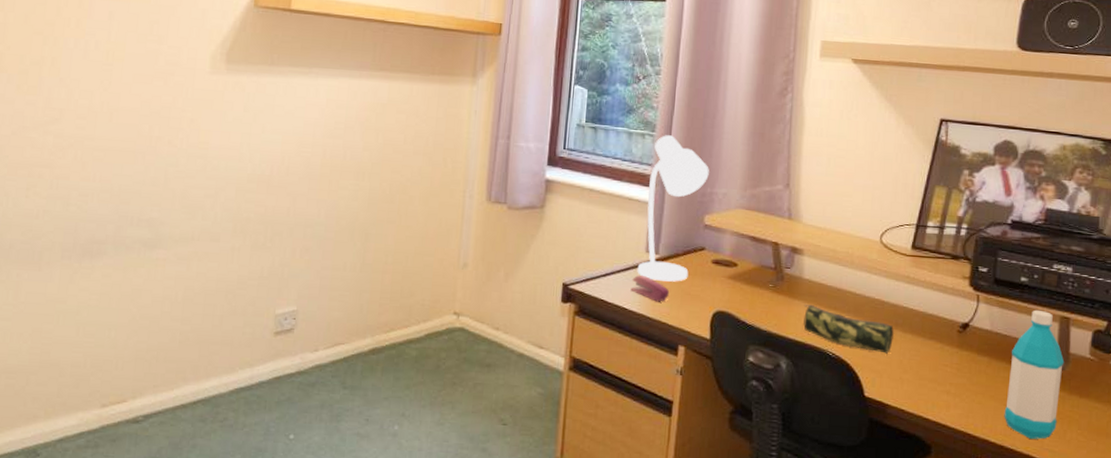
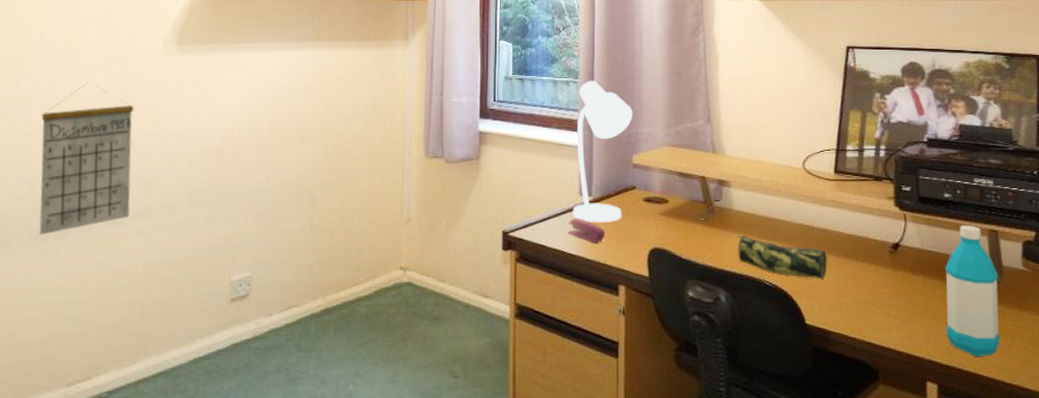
calendar: none [73,95,177,253] -> present [39,82,134,235]

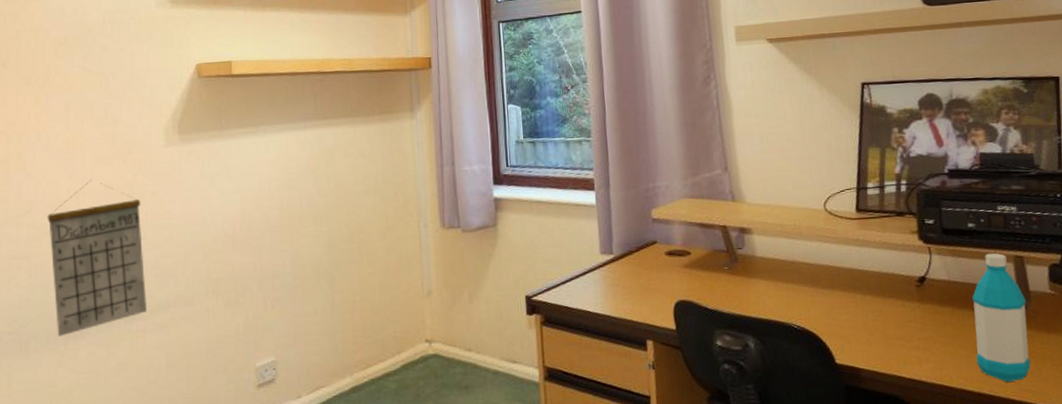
stapler: present [568,217,606,243] -> none [591,276,630,301]
desk lamp: present [572,81,633,222] -> none [592,138,649,280]
pencil case: present [737,236,828,279] -> none [762,281,855,319]

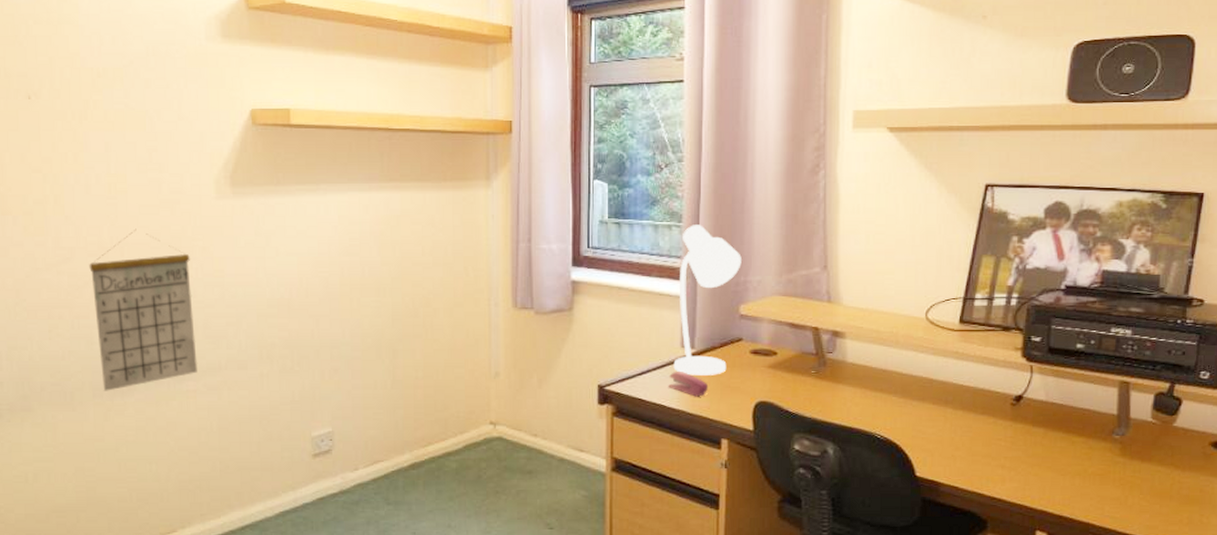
stapler: none [591,276,630,301] -> present [668,370,709,397]
desk lamp: none [592,138,649,280] -> present [673,225,742,376]
water bottle: present [972,252,1031,383] -> none [1062,376,1125,508]

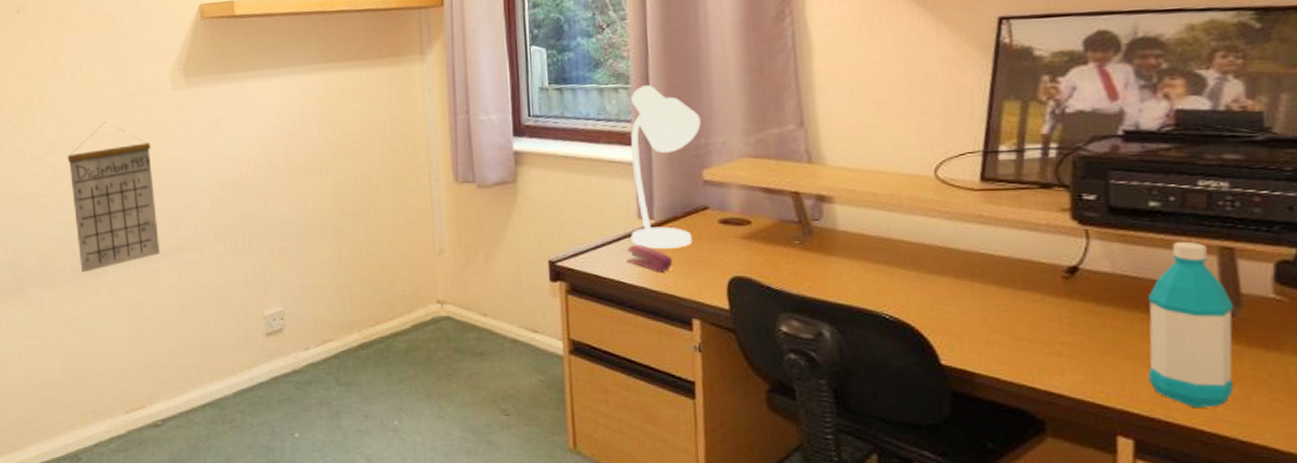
water bottle: none [1062,376,1125,508] -> present [1148,241,1234,409]

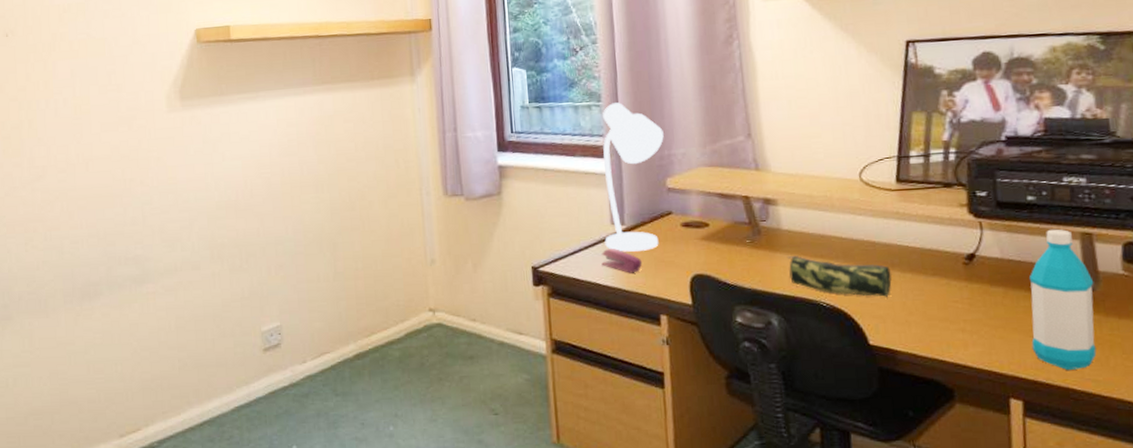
calendar: present [67,121,160,273] -> none [59,145,156,297]
pencil case: none [844,261,972,312] -> present [788,256,892,297]

